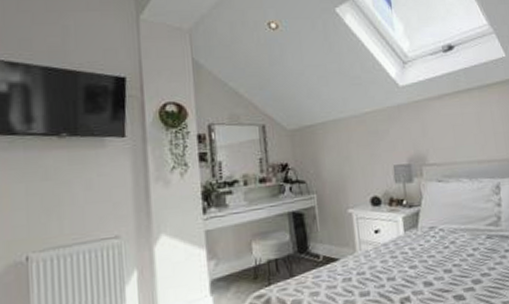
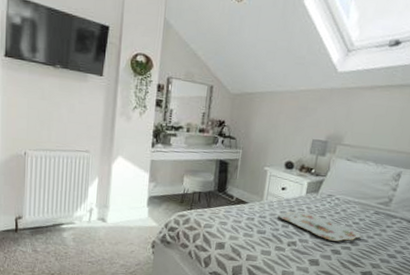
serving tray: none [379,255,482,285] -> present [278,212,362,242]

